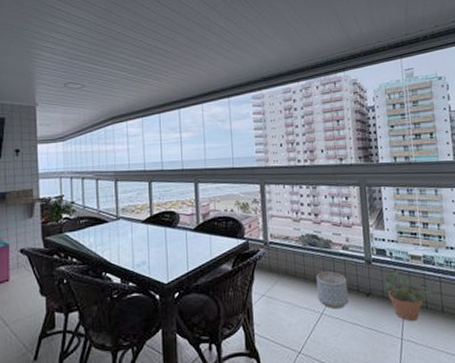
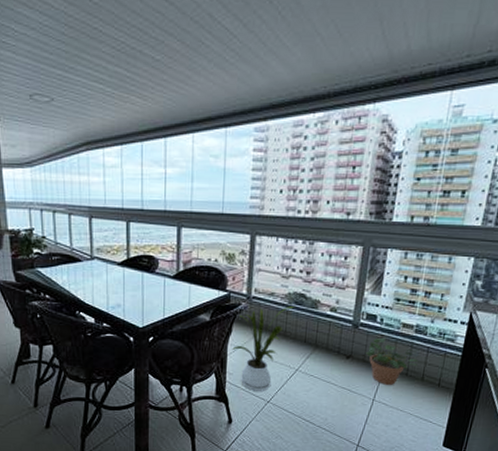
house plant: none [256,248,311,342] -> present [232,306,297,391]
planter: present [316,271,349,308] -> none [295,331,329,366]

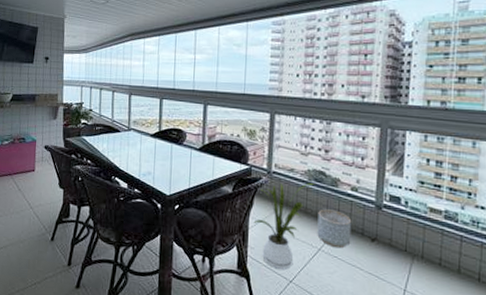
planter: none [295,331,329,366] -> present [317,209,352,248]
potted plant: present [365,338,418,385] -> none [391,222,451,275]

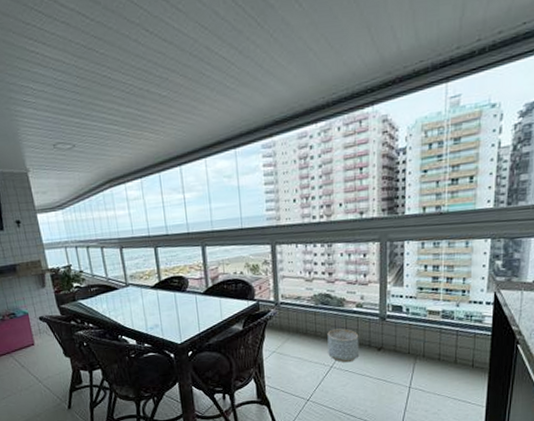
house plant: present [253,183,316,270] -> none [267,307,323,391]

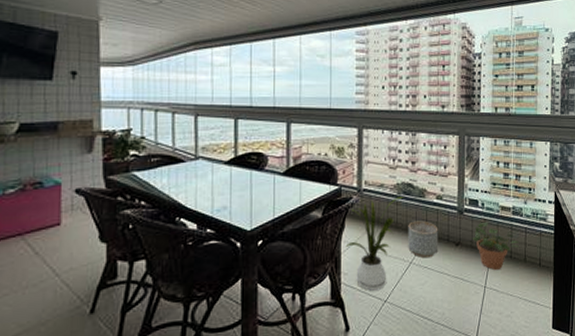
house plant: none [267,307,323,391] -> present [345,197,405,291]
potted plant: none [395,327,449,372] -> present [472,223,519,270]

